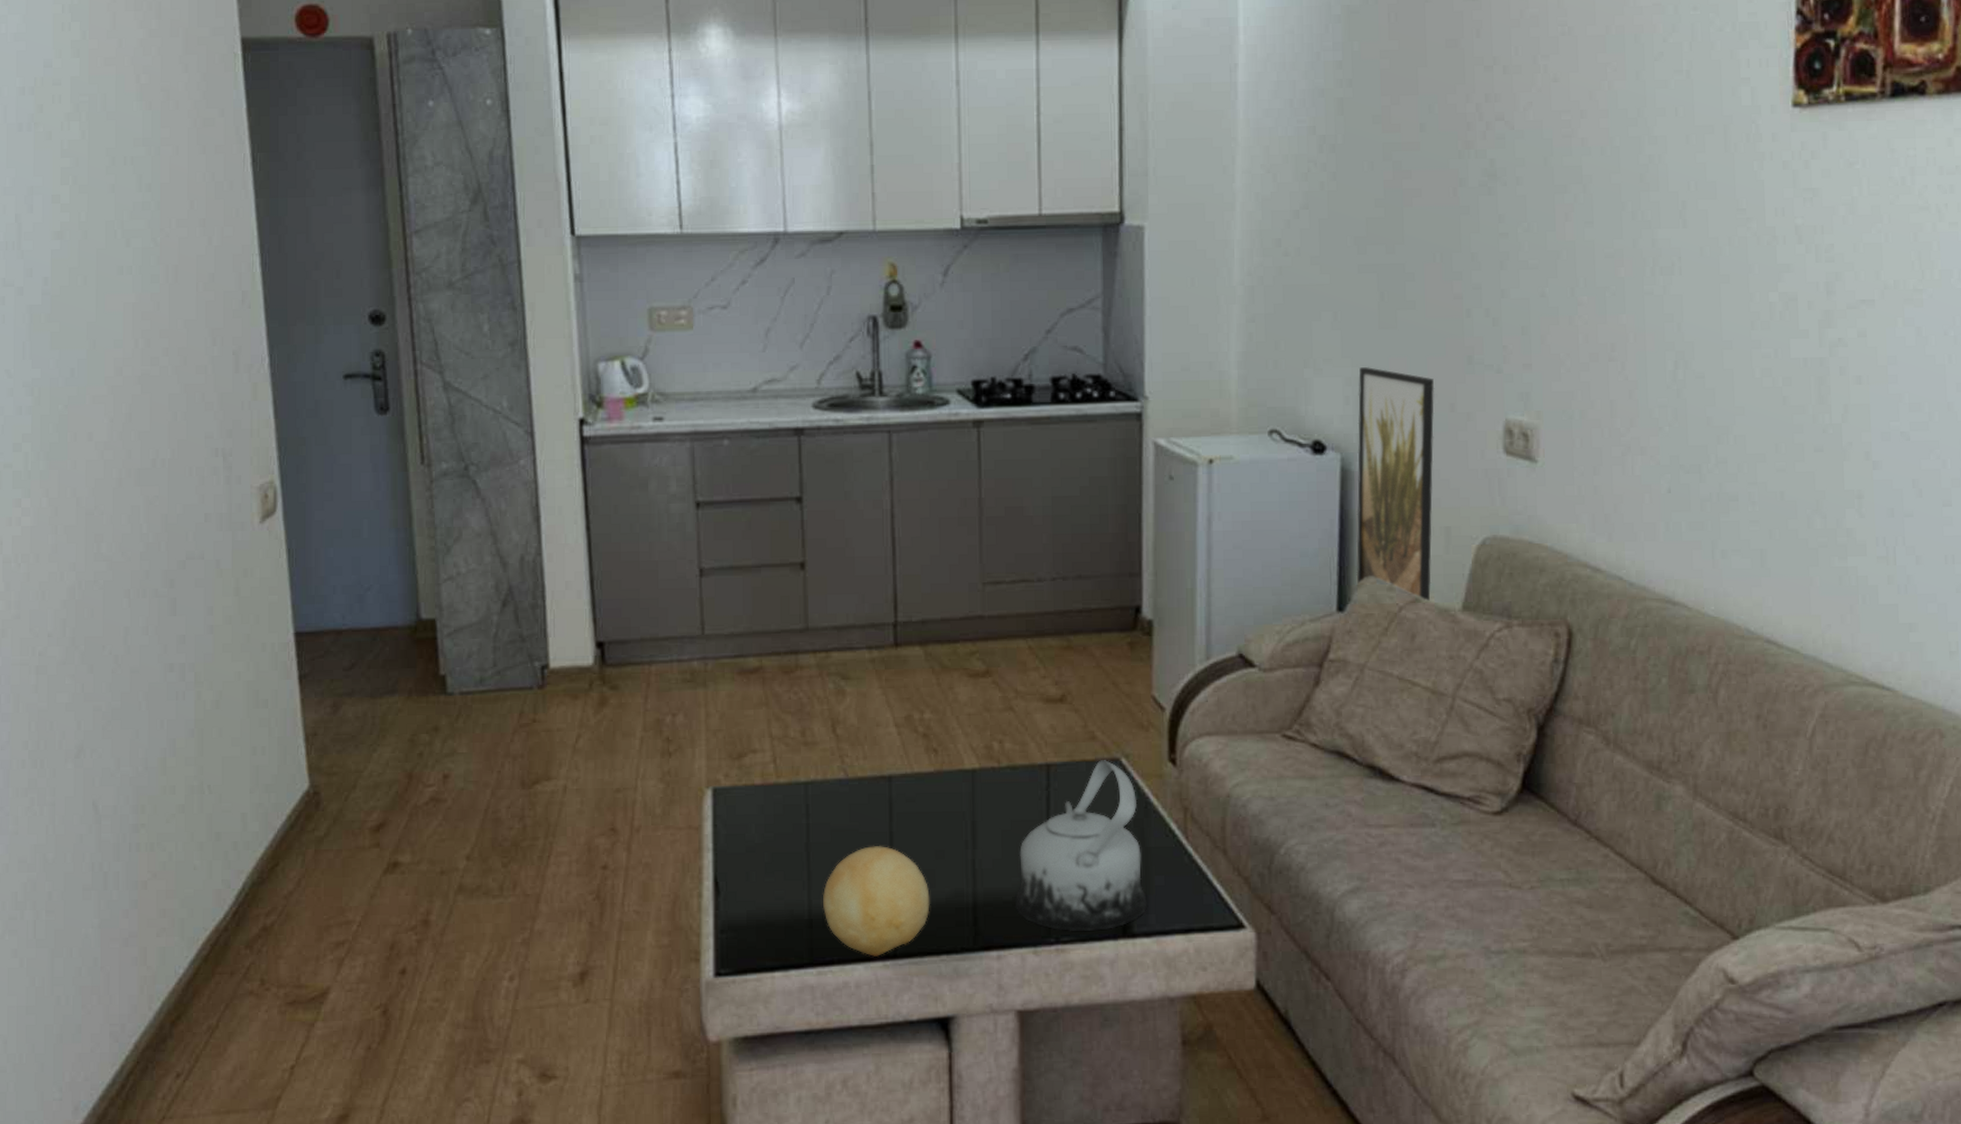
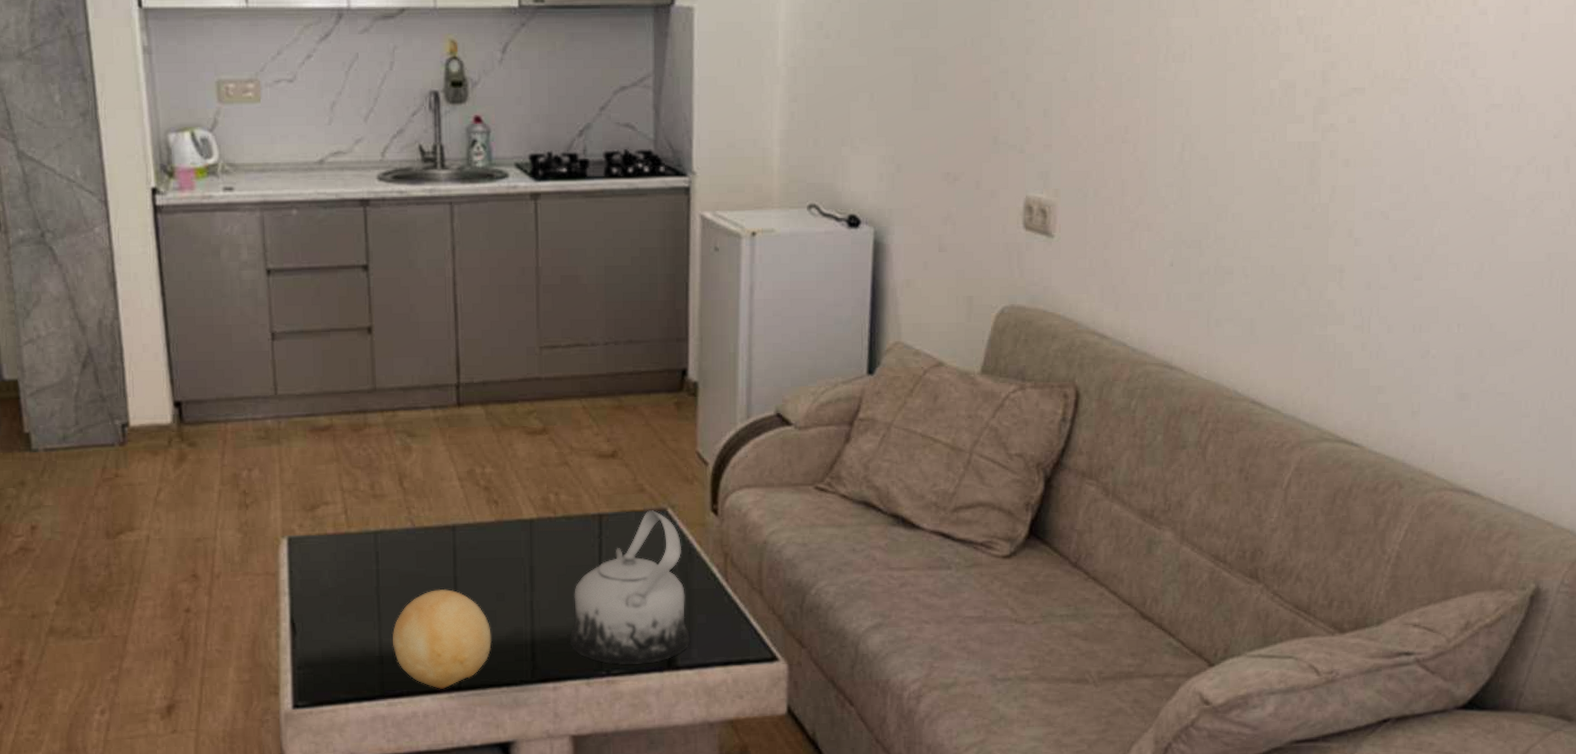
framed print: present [1356,367,1435,602] -> none [885,146,962,365]

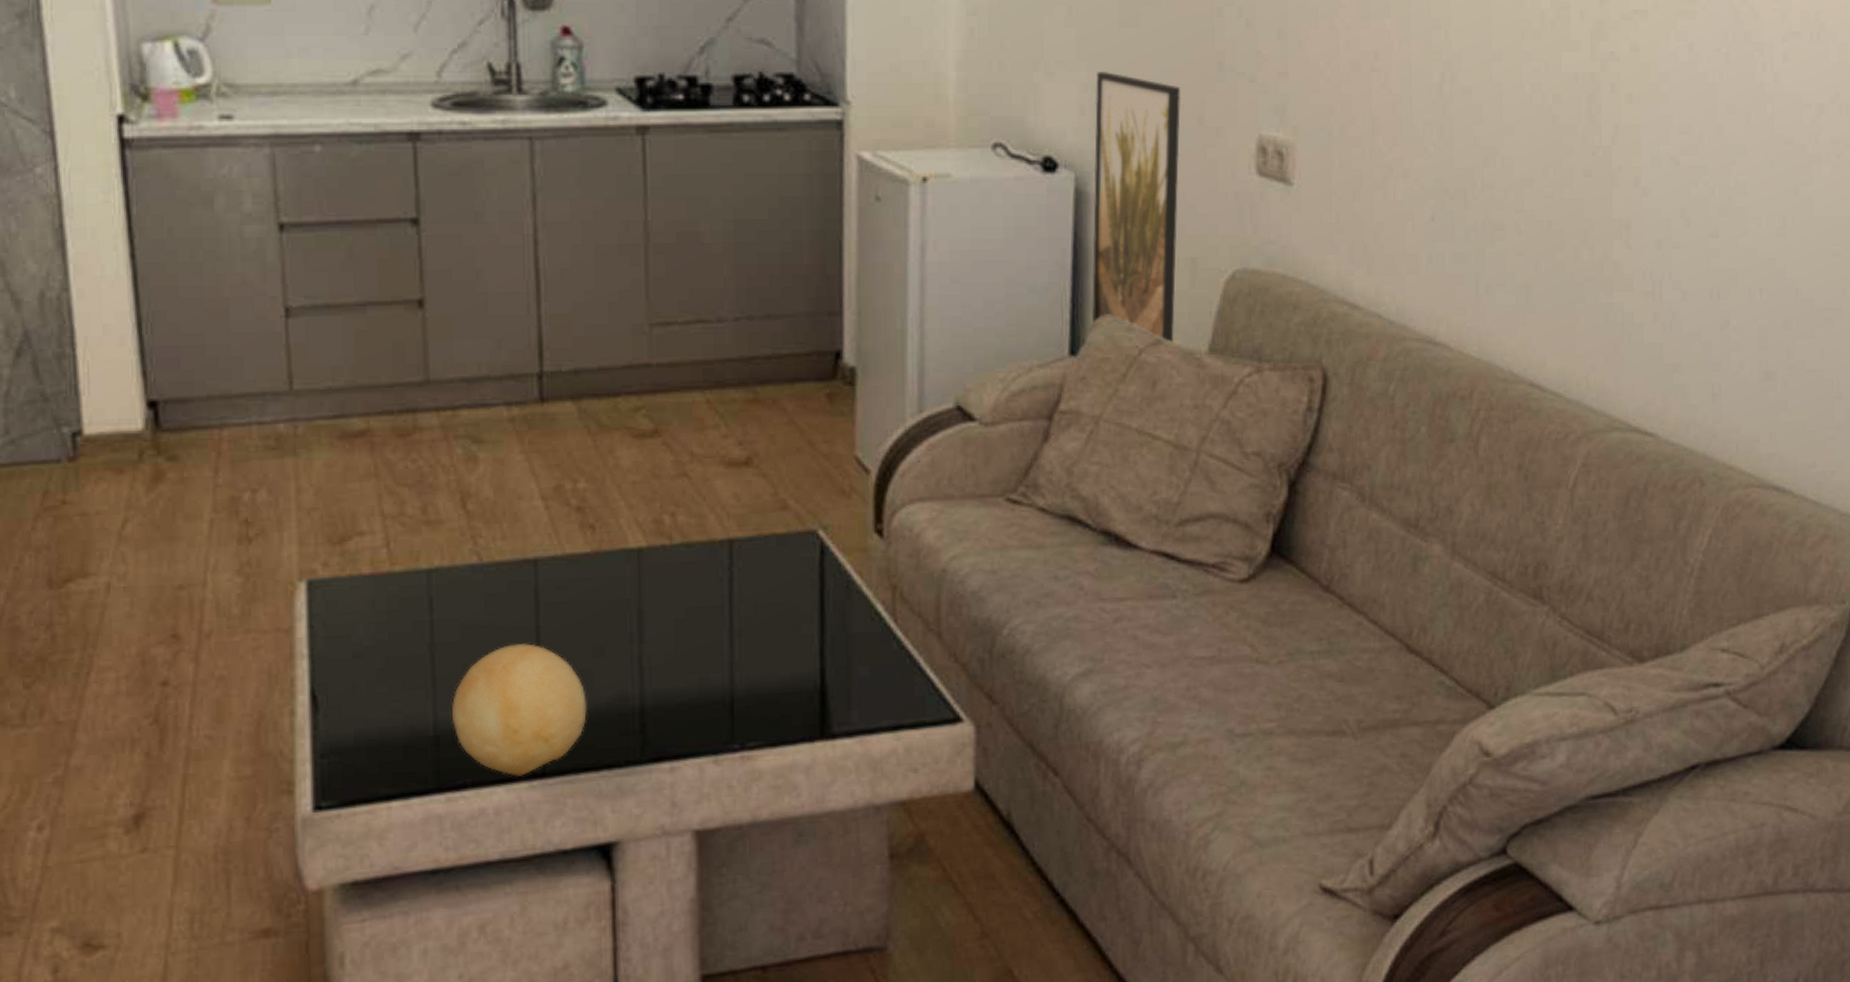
teapot: present [569,510,691,665] -> none [691,533,850,735]
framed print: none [885,146,962,365] -> present [1091,72,1181,343]

